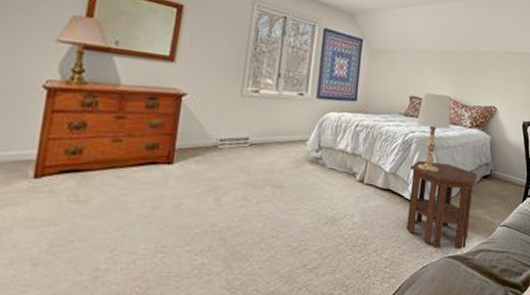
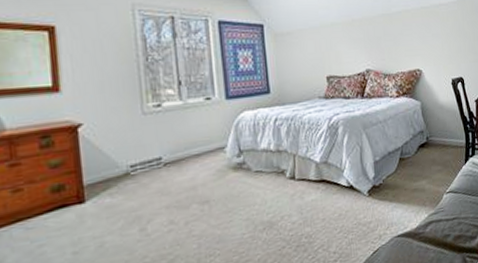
side table: present [406,160,477,250] -> none [342,140,415,230]
table lamp: present [417,92,451,172] -> none [339,67,376,153]

